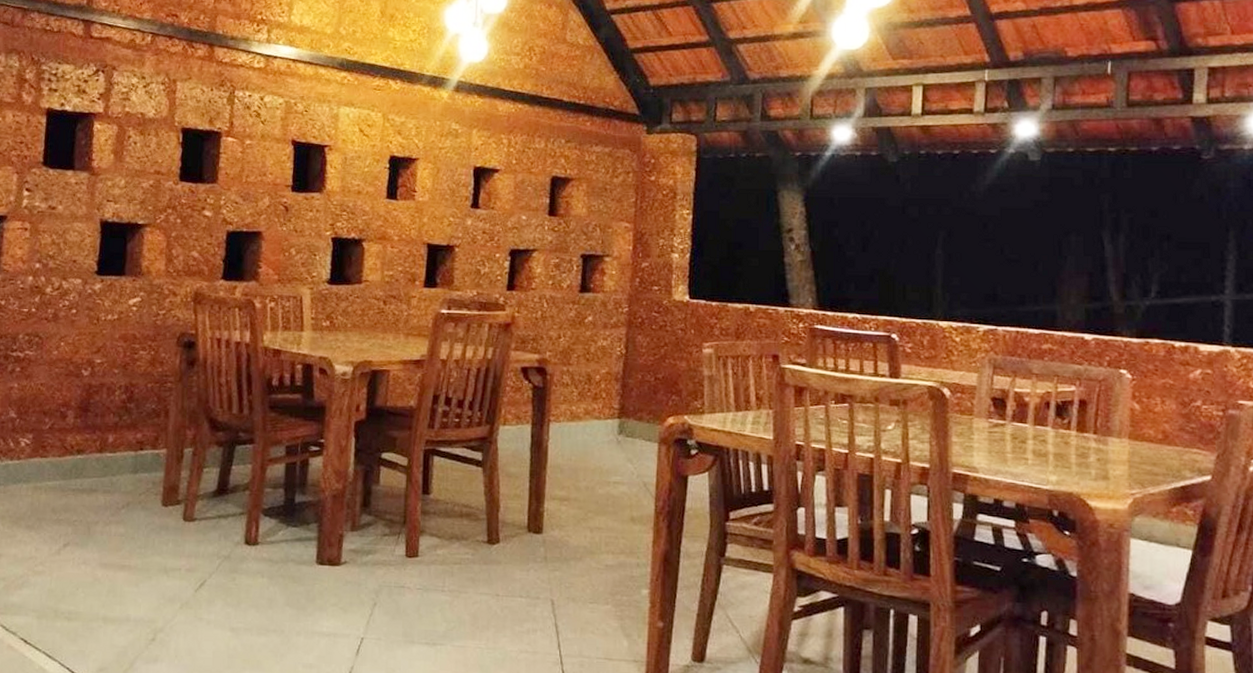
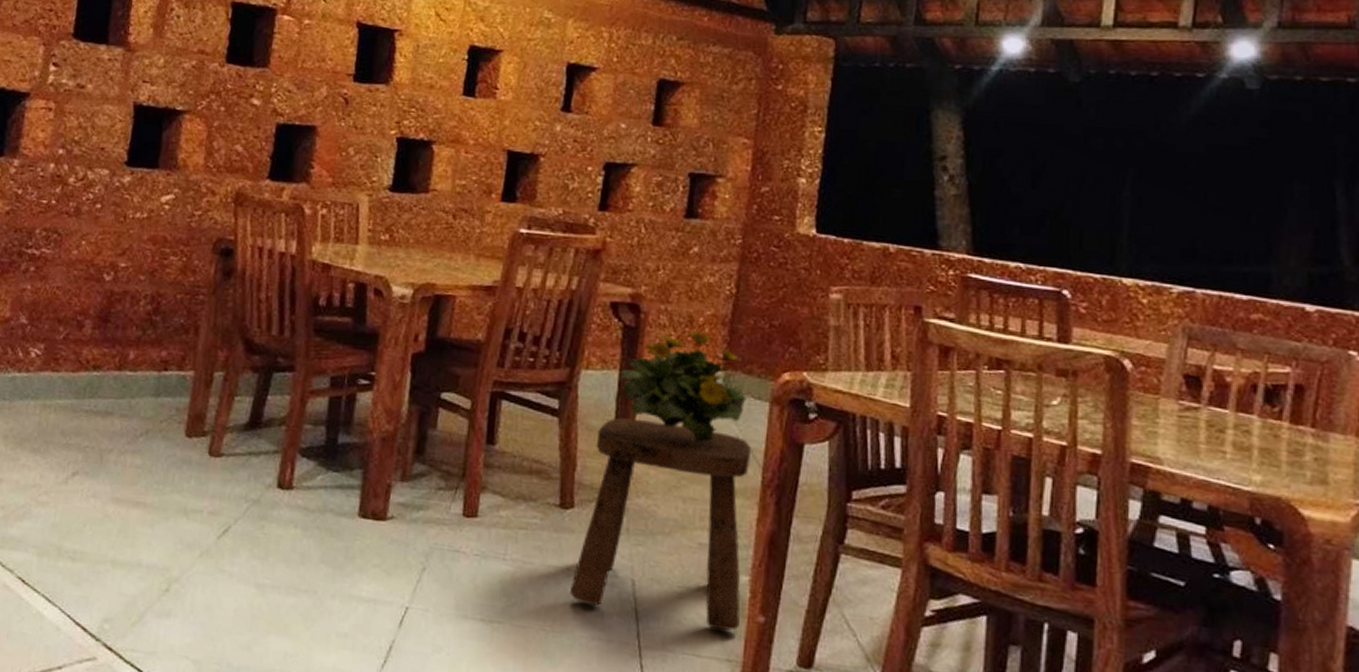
stool: none [500,464,644,637] -> present [570,418,751,631]
flowering plant: none [532,386,639,482] -> present [620,330,747,444]

